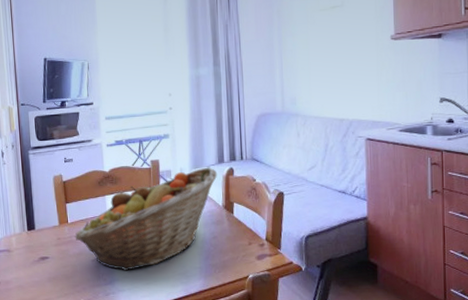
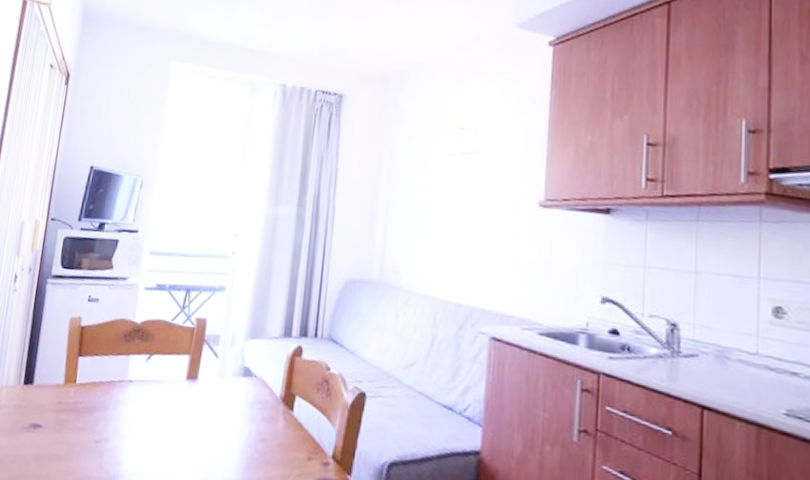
fruit basket: present [75,167,218,272] -> none [80,339,281,466]

